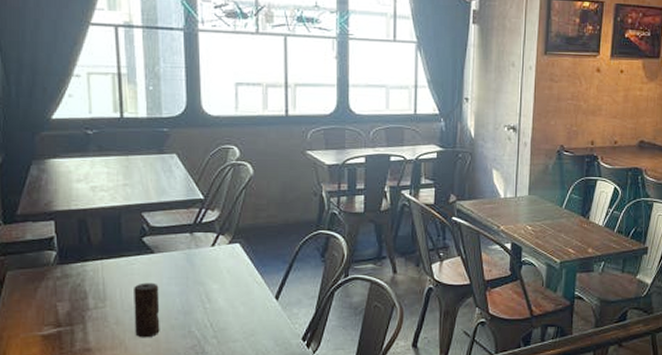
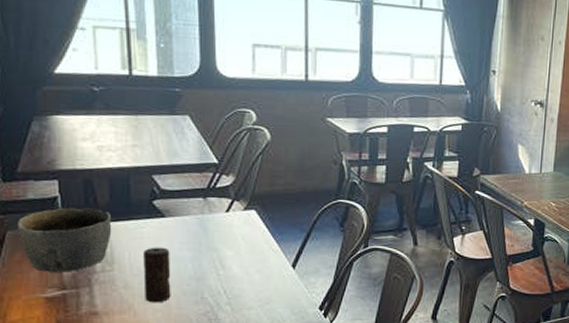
bowl: none [17,247,104,310] -> present [18,207,112,273]

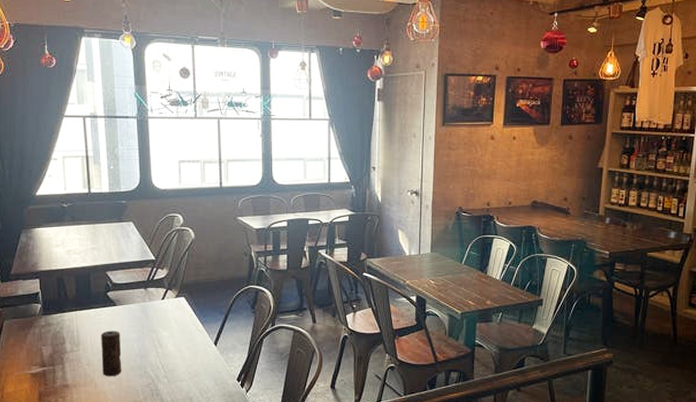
bowl: present [18,207,112,273] -> none [12,300,78,353]

